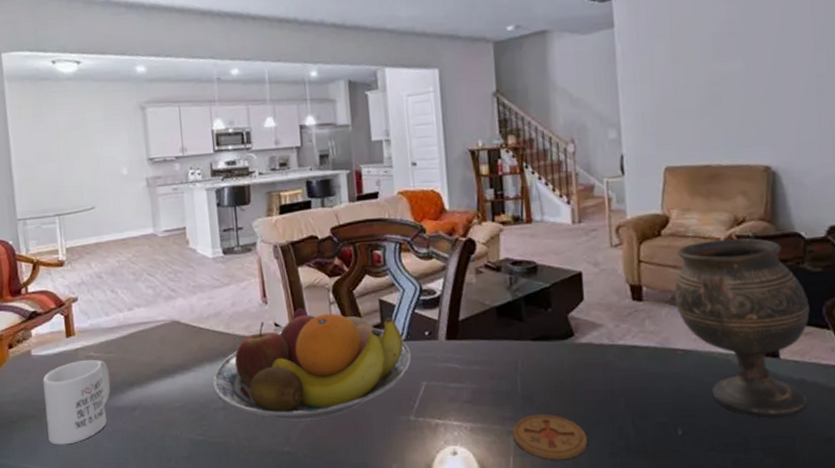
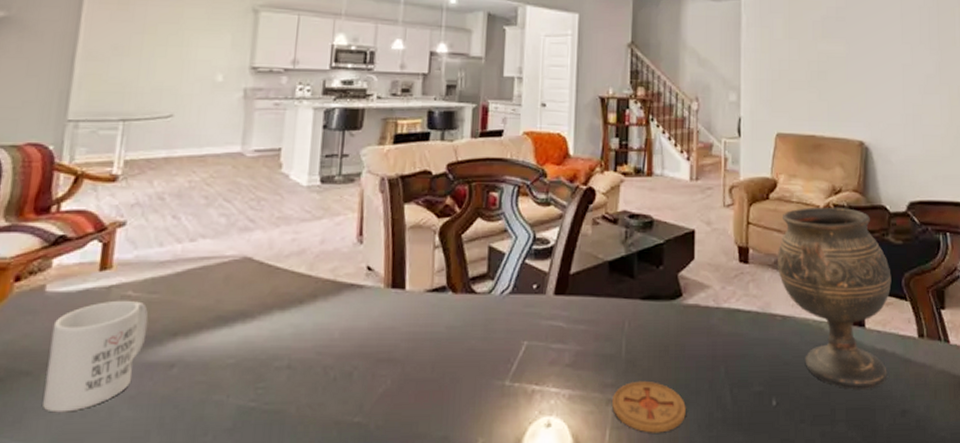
fruit bowl: present [212,308,412,421] -> none [280,250,516,384]

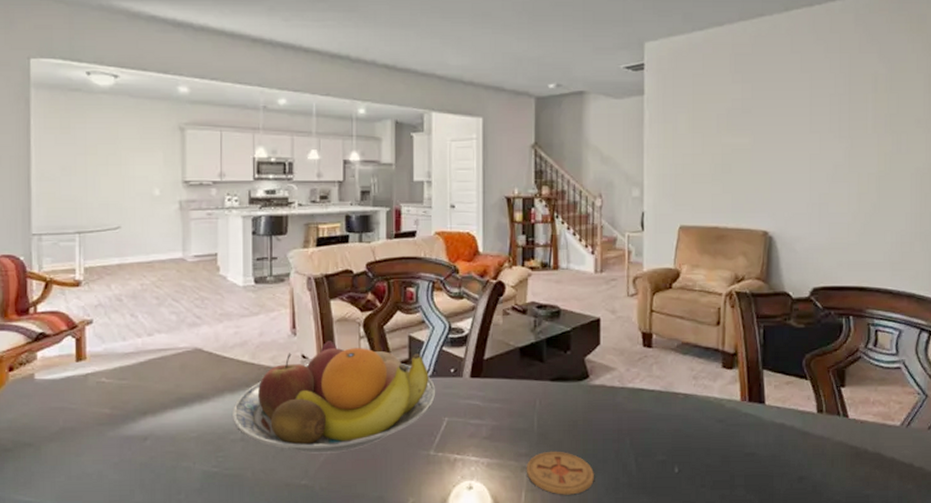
mug: present [43,300,148,413] -> none [45,385,122,476]
fruit bowl: none [280,250,516,384] -> present [233,341,436,454]
goblet: present [776,206,892,389] -> none [679,294,792,459]

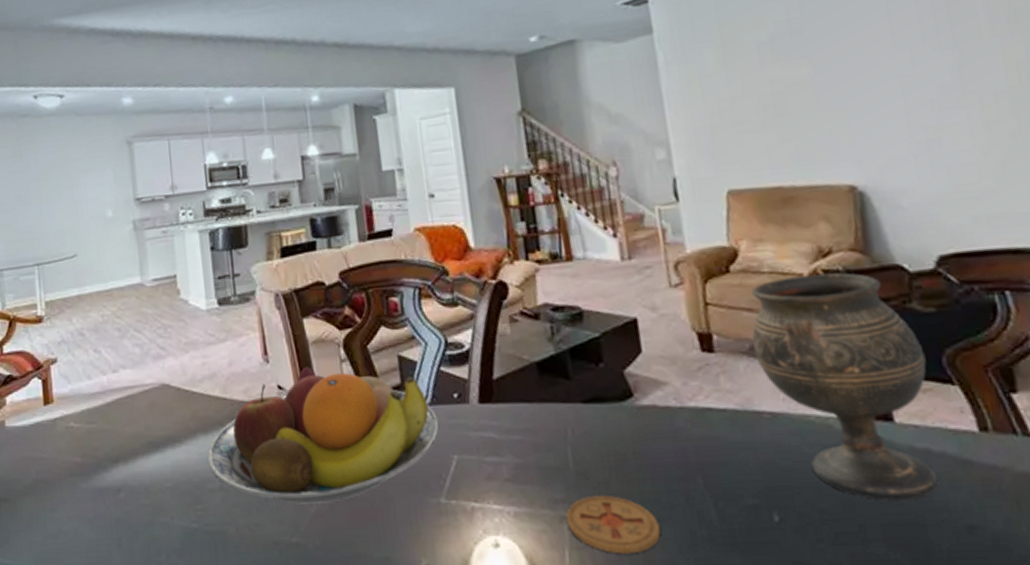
goblet: none [679,294,792,459] -> present [752,272,939,500]

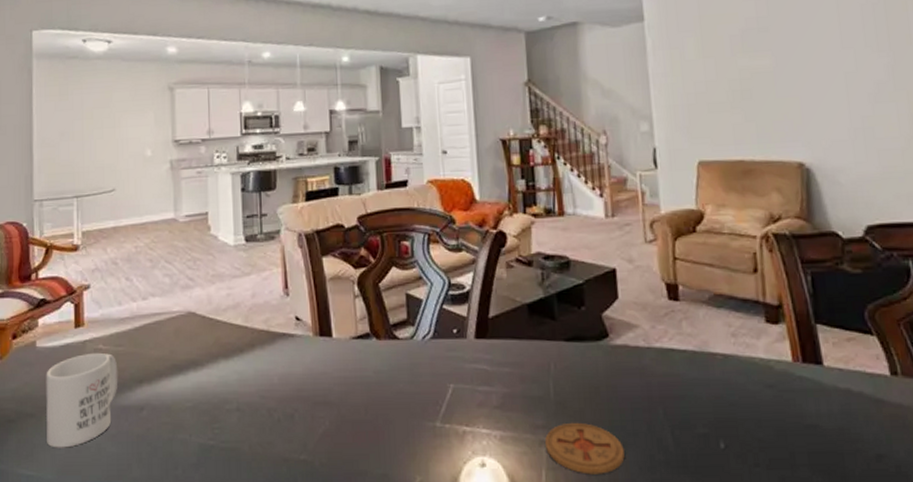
mug: none [17,431,93,535] -> present [46,352,118,448]
fruit bowl: present [208,367,439,504] -> none [227,301,439,425]
goblet: present [752,272,939,500] -> none [711,236,856,432]

